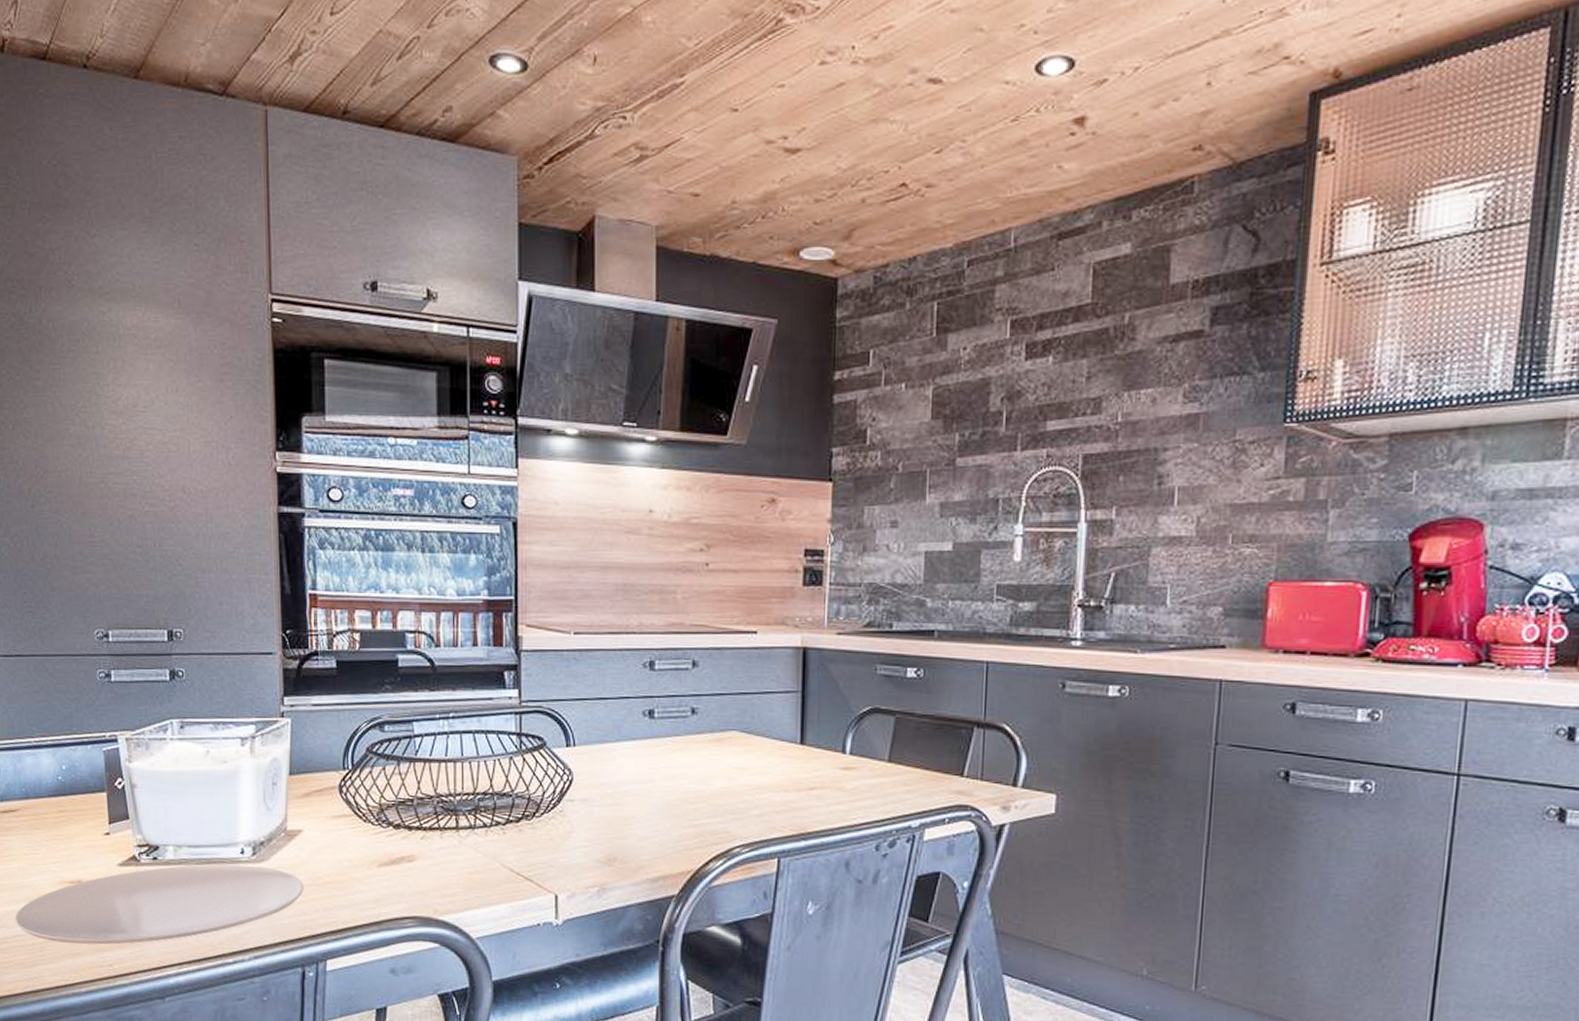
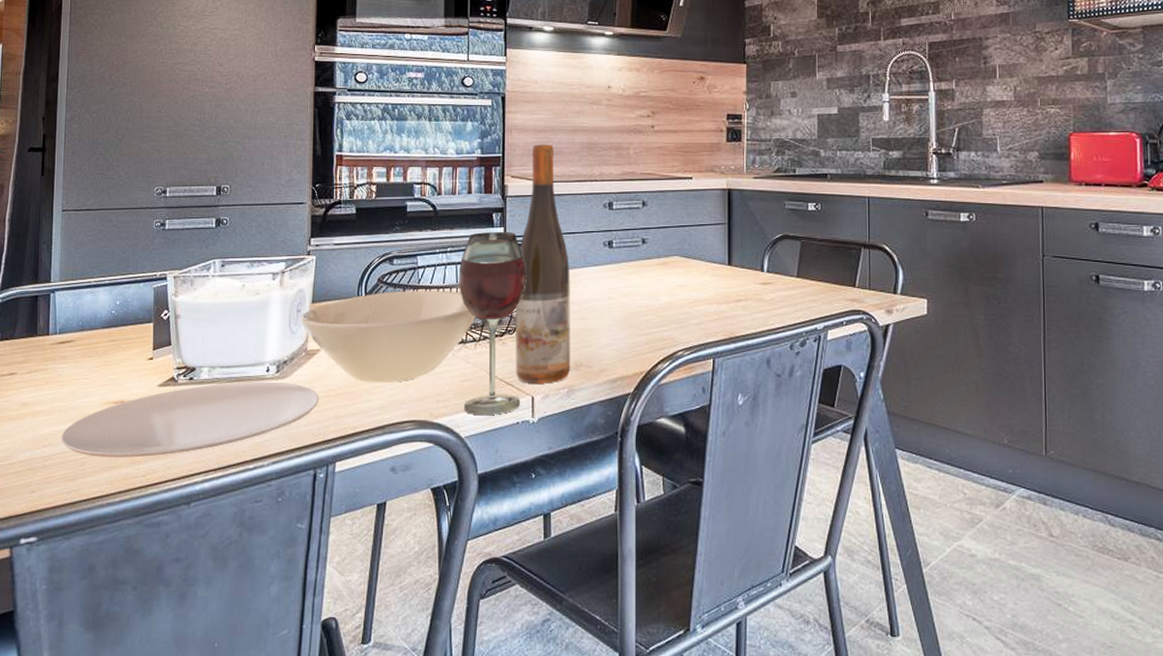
bowl: none [275,763,486,873] -> present [299,290,476,383]
wineglass: none [464,693,546,915] -> present [459,231,526,416]
wine bottle: none [534,584,602,880] -> present [515,143,571,384]

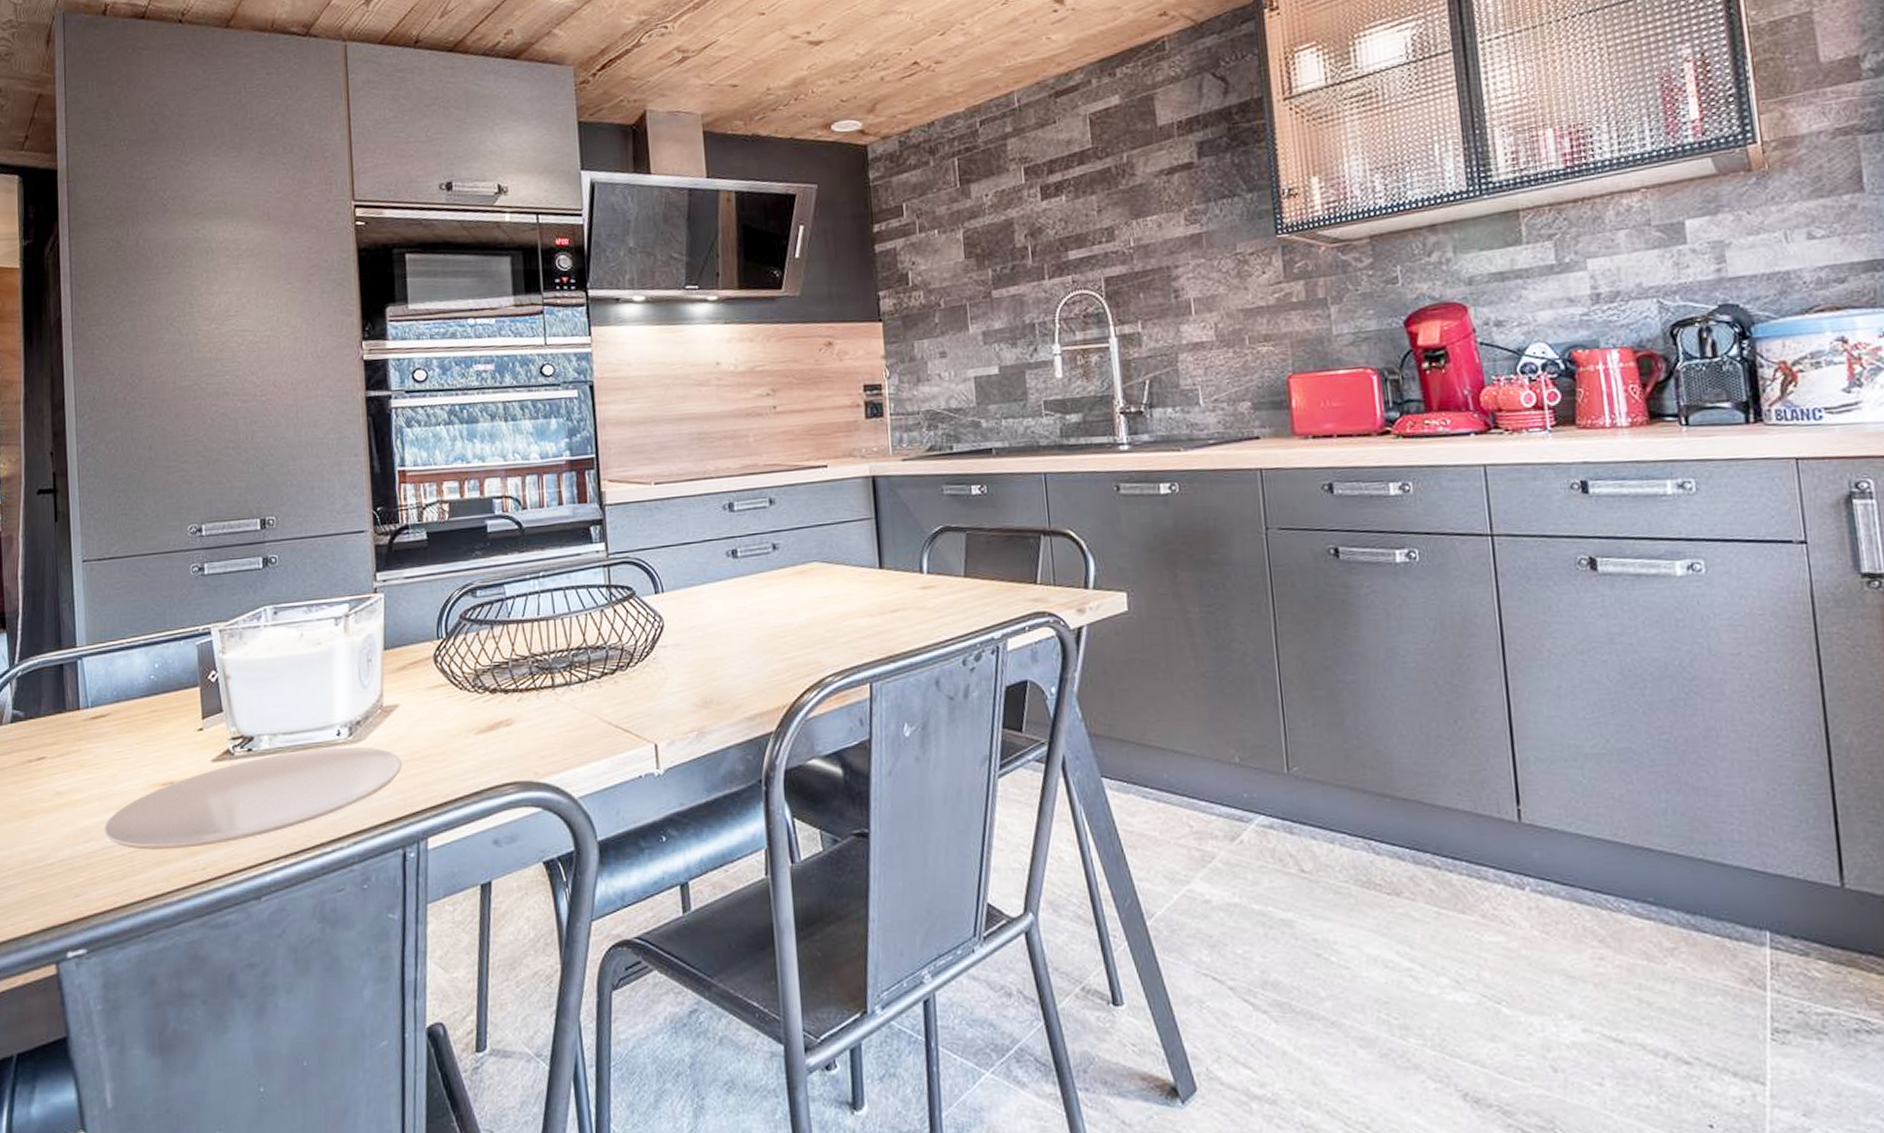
bowl: present [299,290,476,383] -> none [370,623,580,741]
wineglass: present [459,231,526,416] -> none [555,547,642,771]
wine bottle: present [515,143,571,384] -> none [626,437,699,729]

